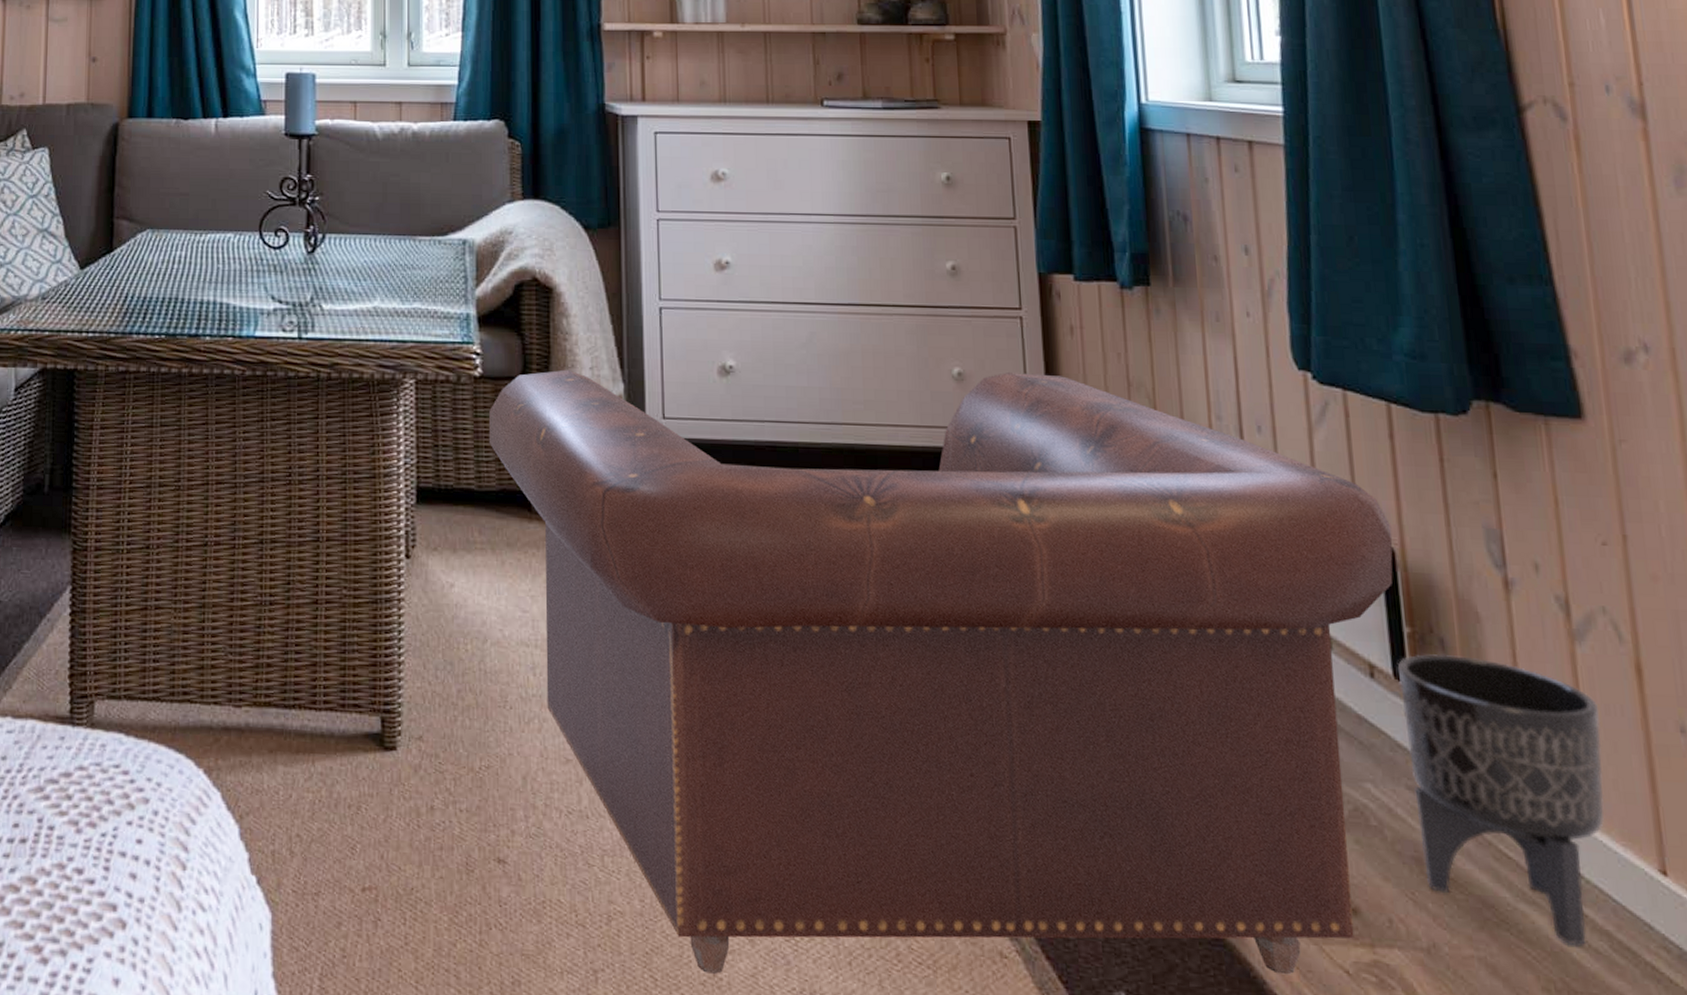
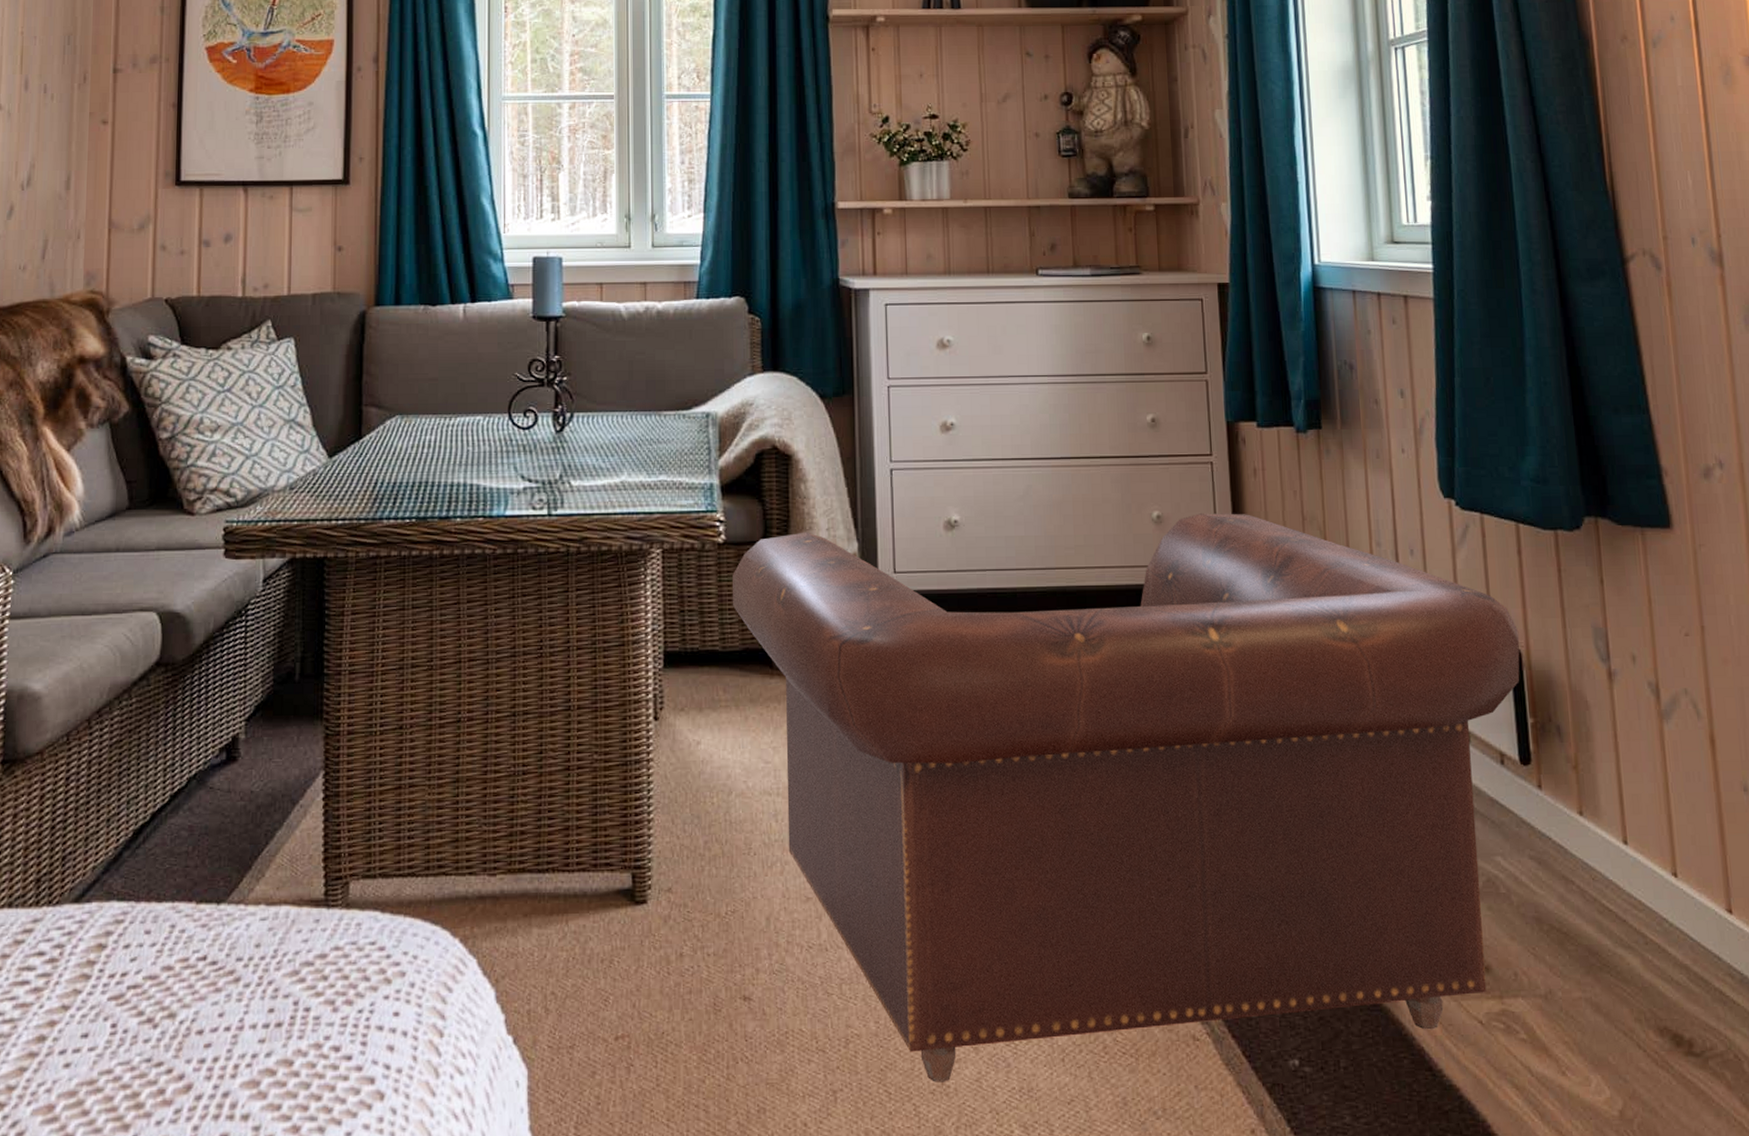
planter: present [1398,653,1604,946] -> none [1523,739,1685,981]

